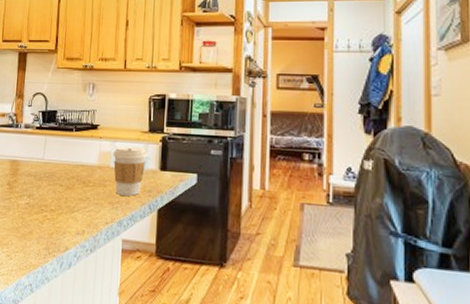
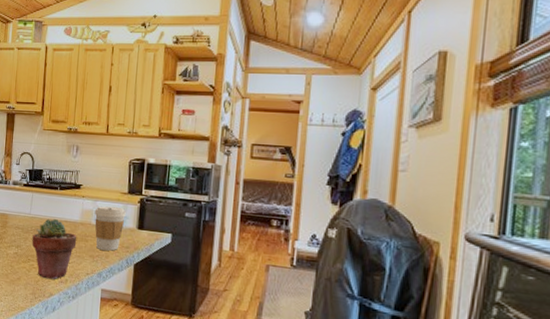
potted succulent: none [45,163,95,231] -> present [32,218,77,279]

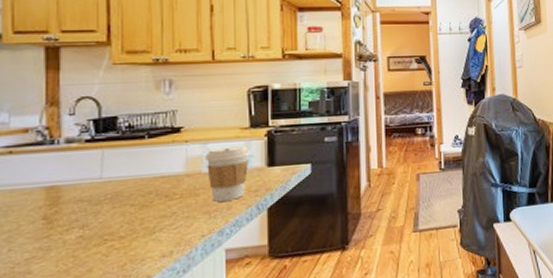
potted succulent: present [32,218,77,279] -> none [108,177,182,259]

